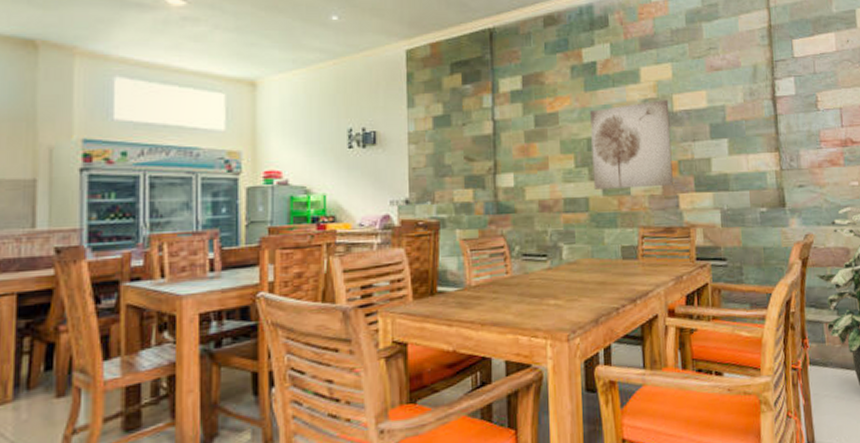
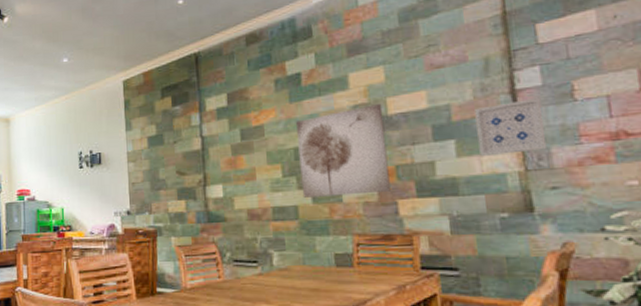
wall art: none [744,105,797,156] -> present [475,97,548,157]

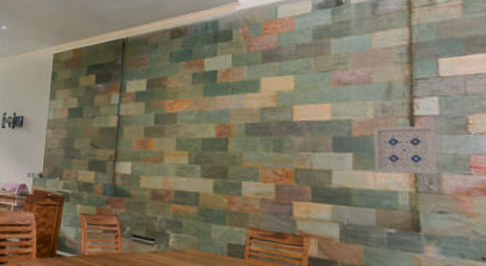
wall art: present [296,104,391,198] -> none [205,109,289,192]

